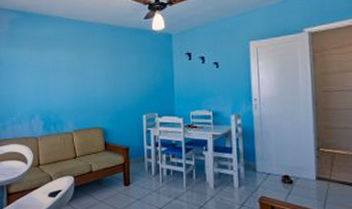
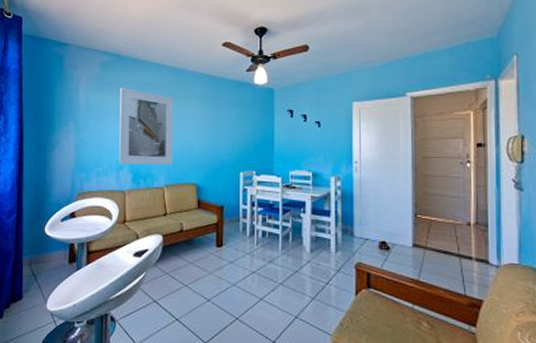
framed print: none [28,42,80,113] -> present [119,87,174,165]

